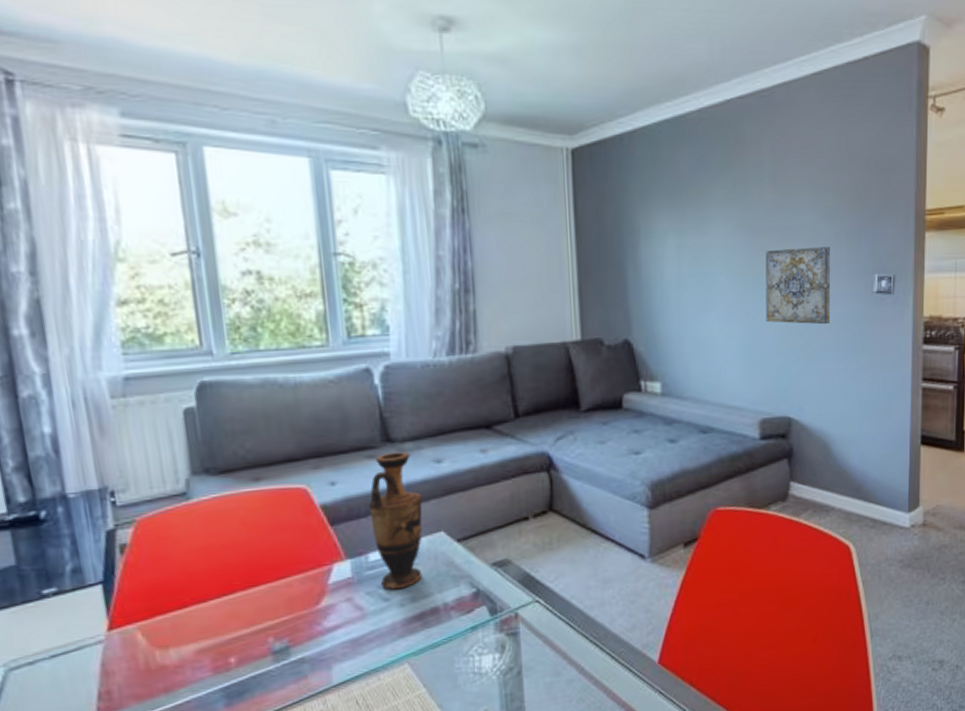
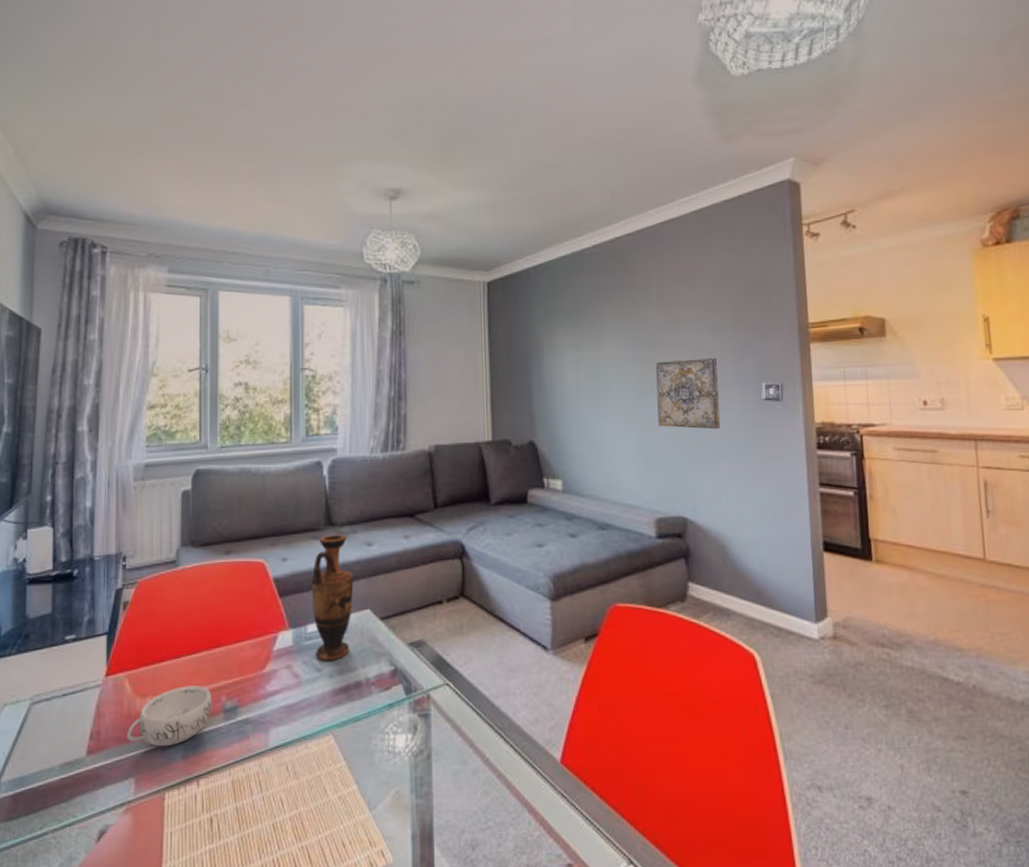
decorative bowl: none [147,629,257,699] -> present [126,686,213,747]

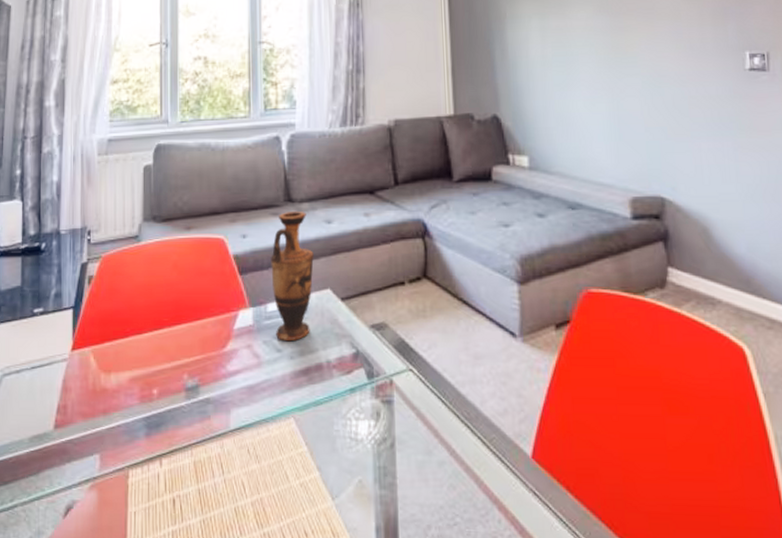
decorative bowl: present [126,686,213,747] -> none [91,363,175,424]
wall art: present [655,357,721,430] -> none [627,25,701,102]

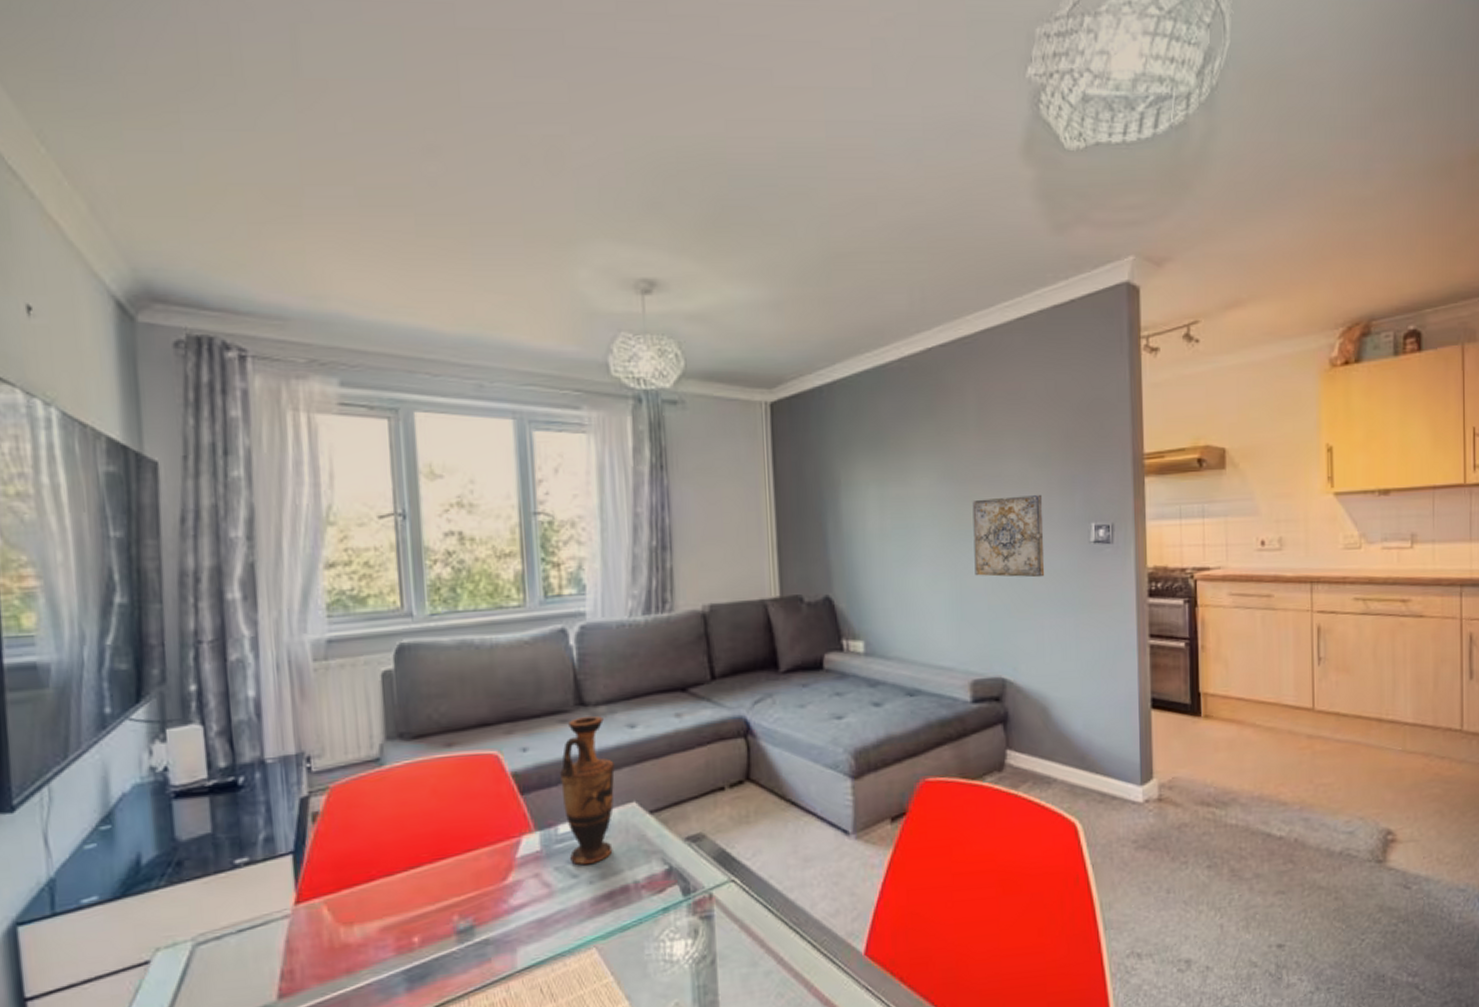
wall art: none [627,25,701,102] -> present [972,494,1045,578]

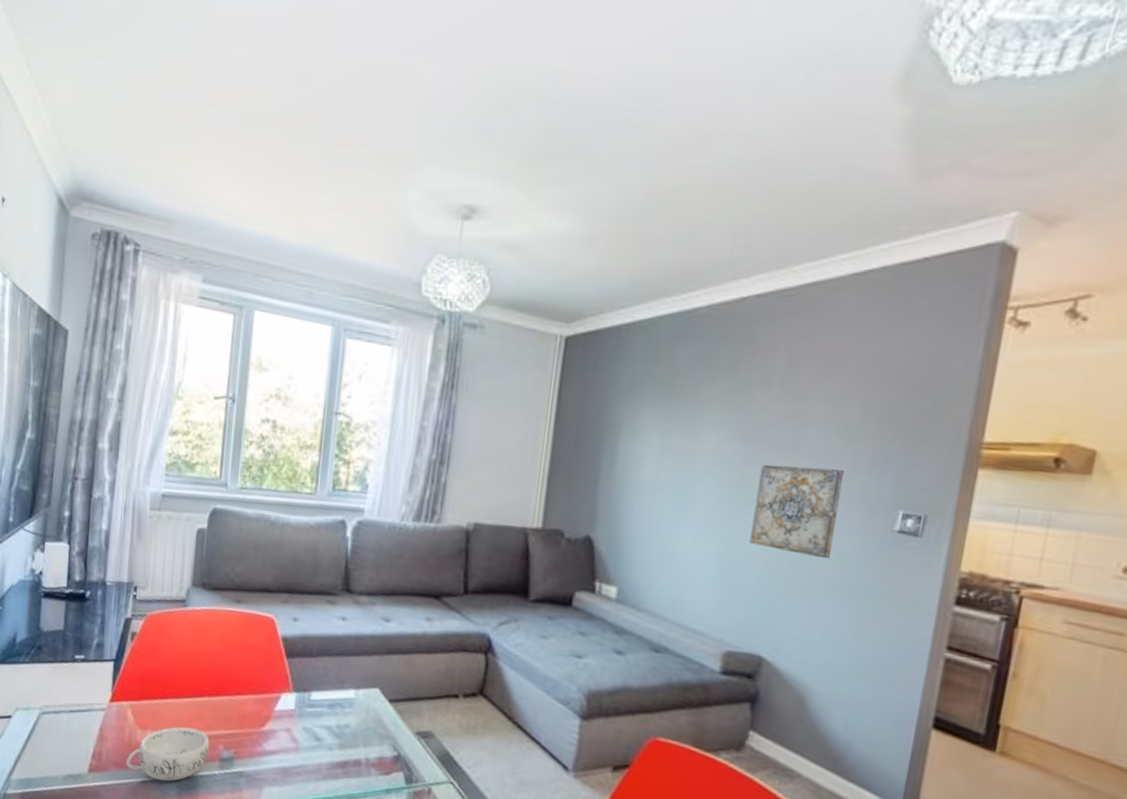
decorative bowl: none [329,906,442,982] -> present [125,727,210,782]
vase: present [560,716,615,865] -> none [317,602,367,733]

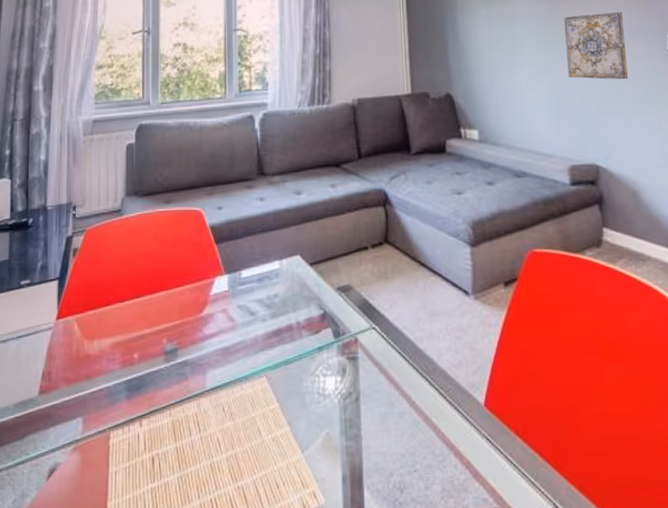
decorative bowl: present [125,727,210,782] -> none [75,329,154,388]

